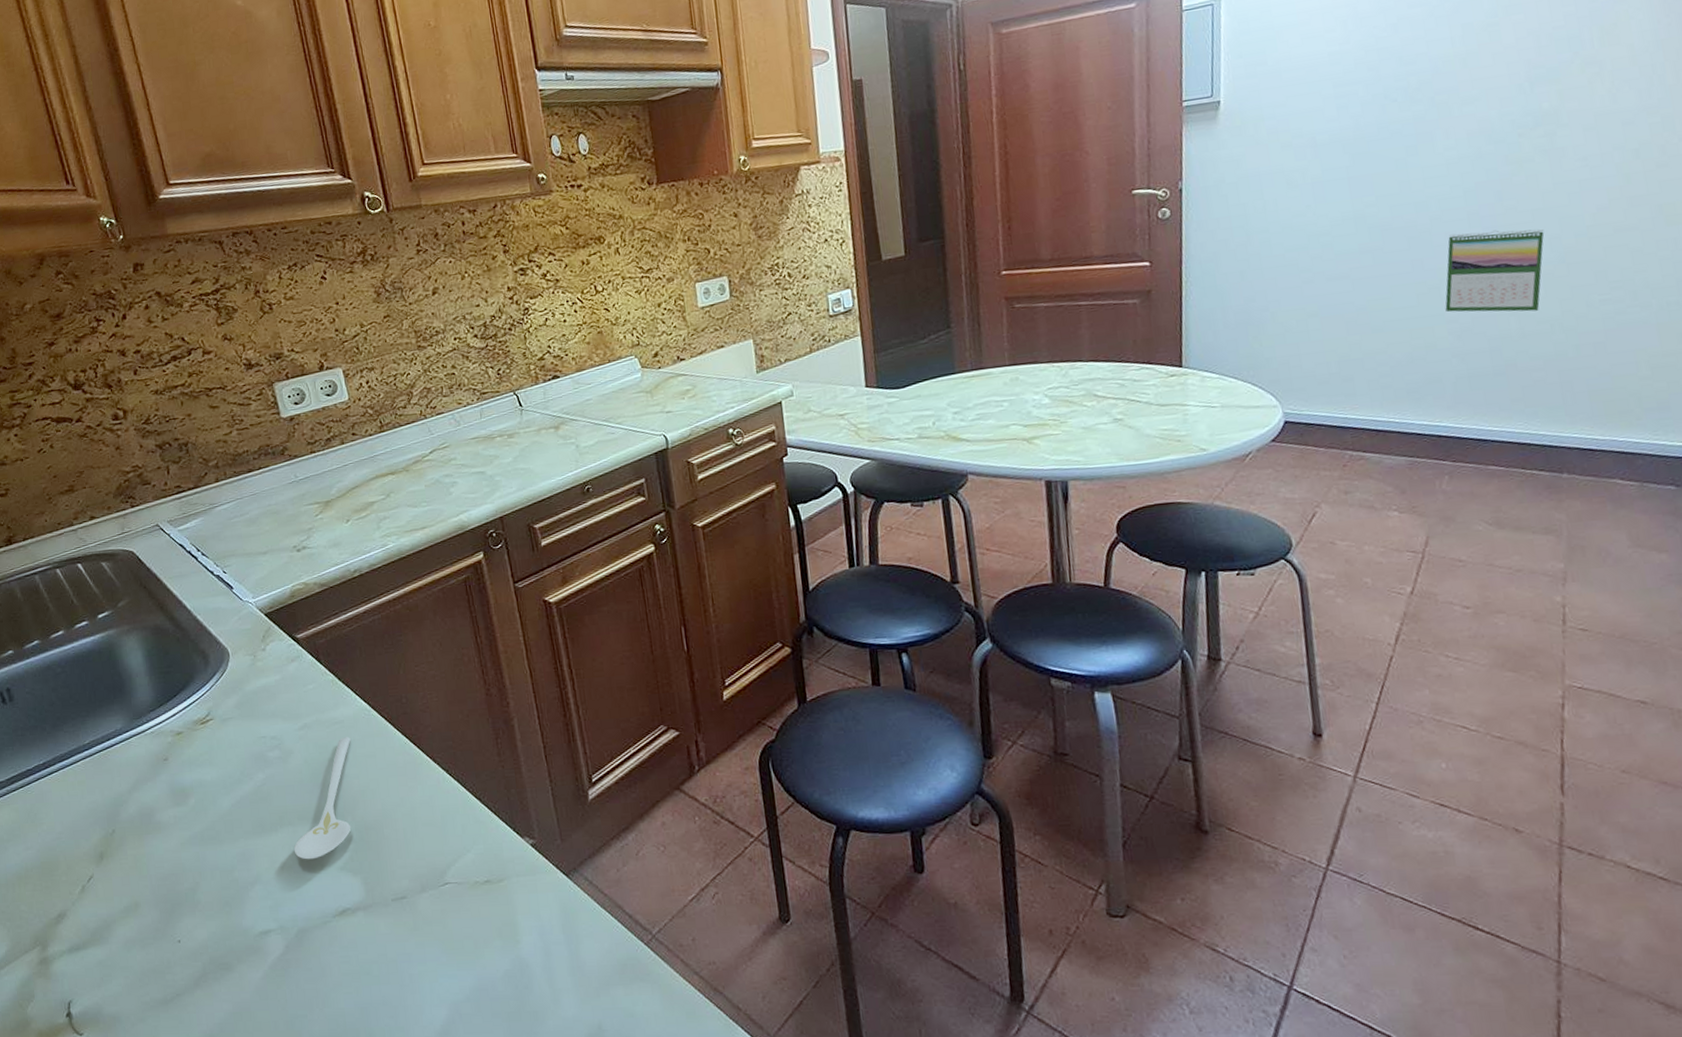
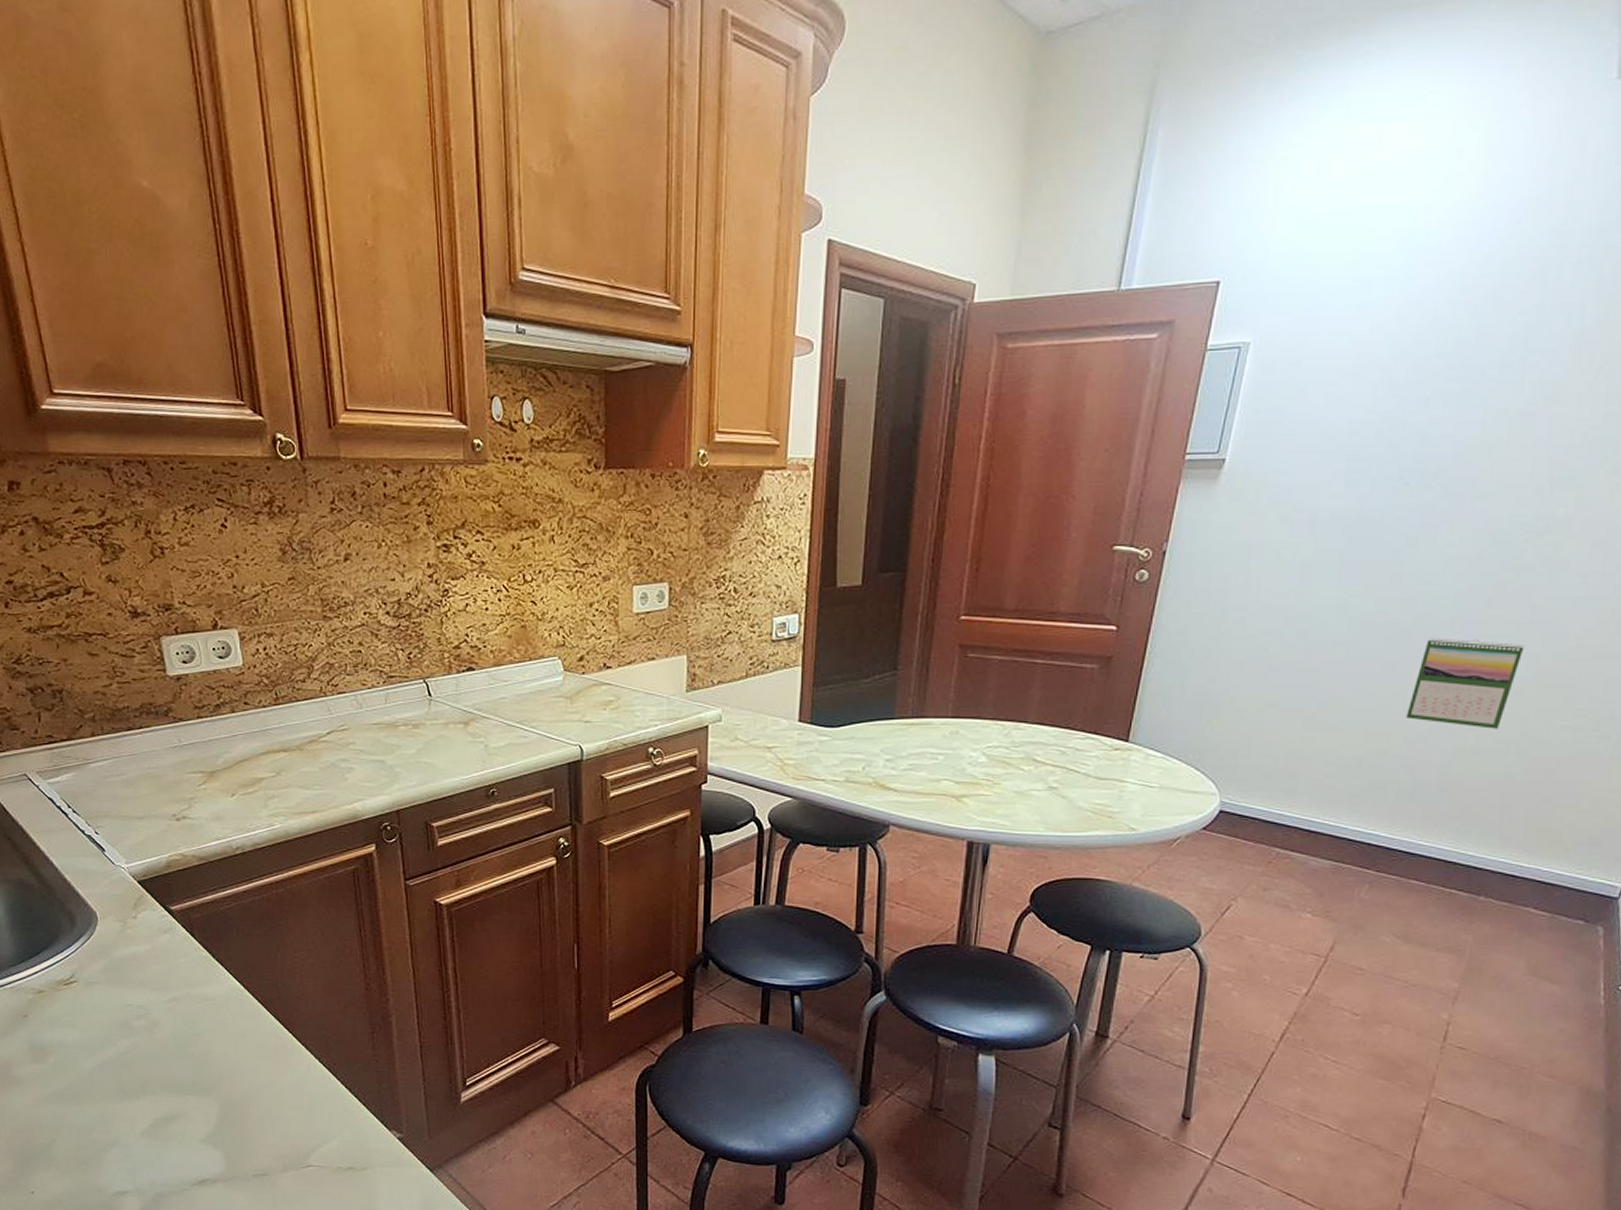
stirrer: present [293,736,351,860] -> none [155,1013,221,1129]

